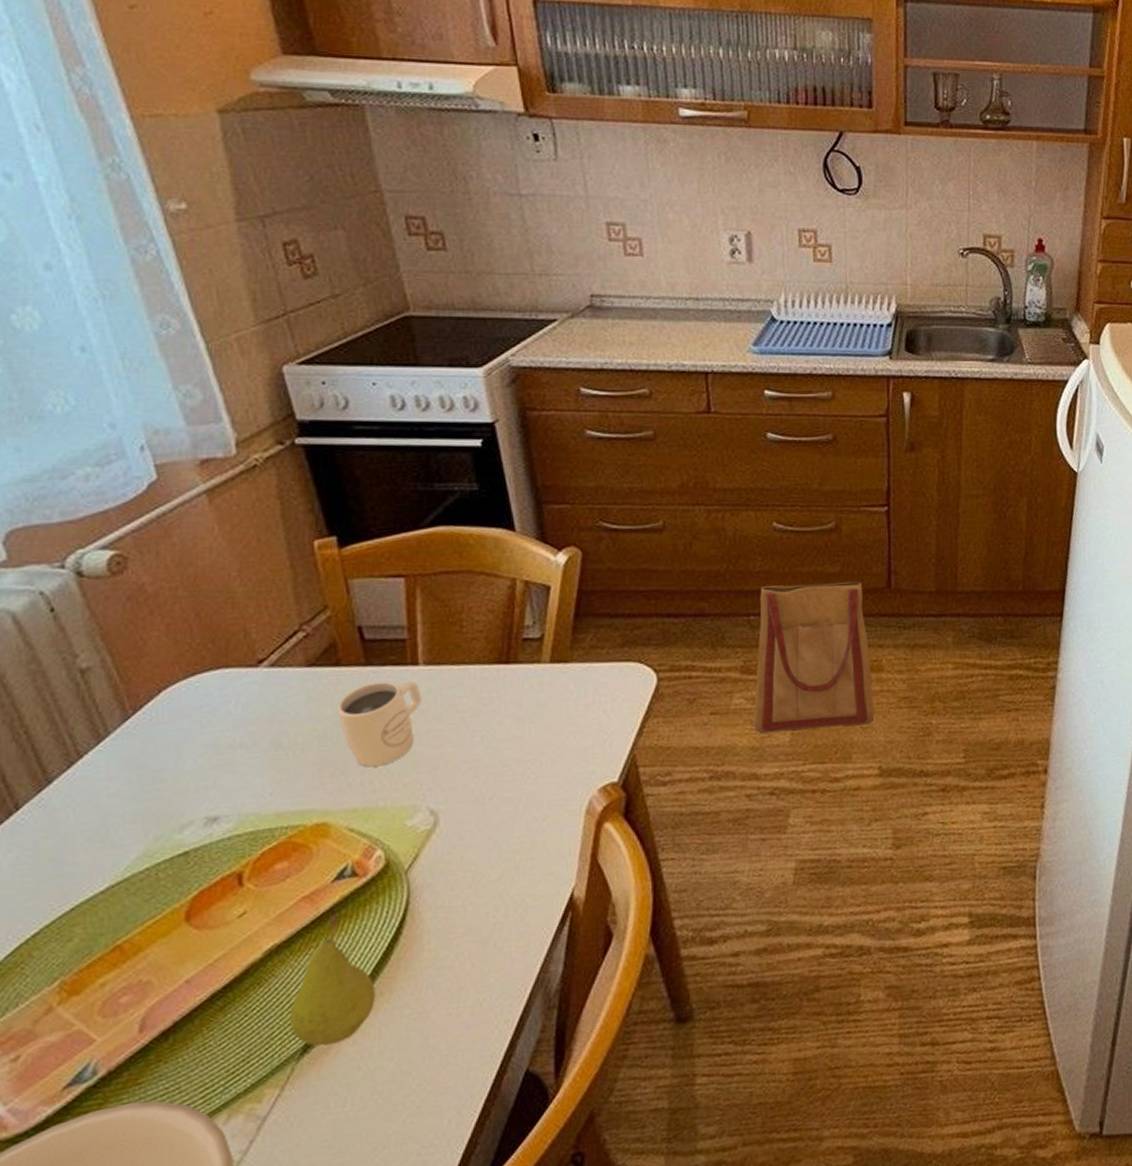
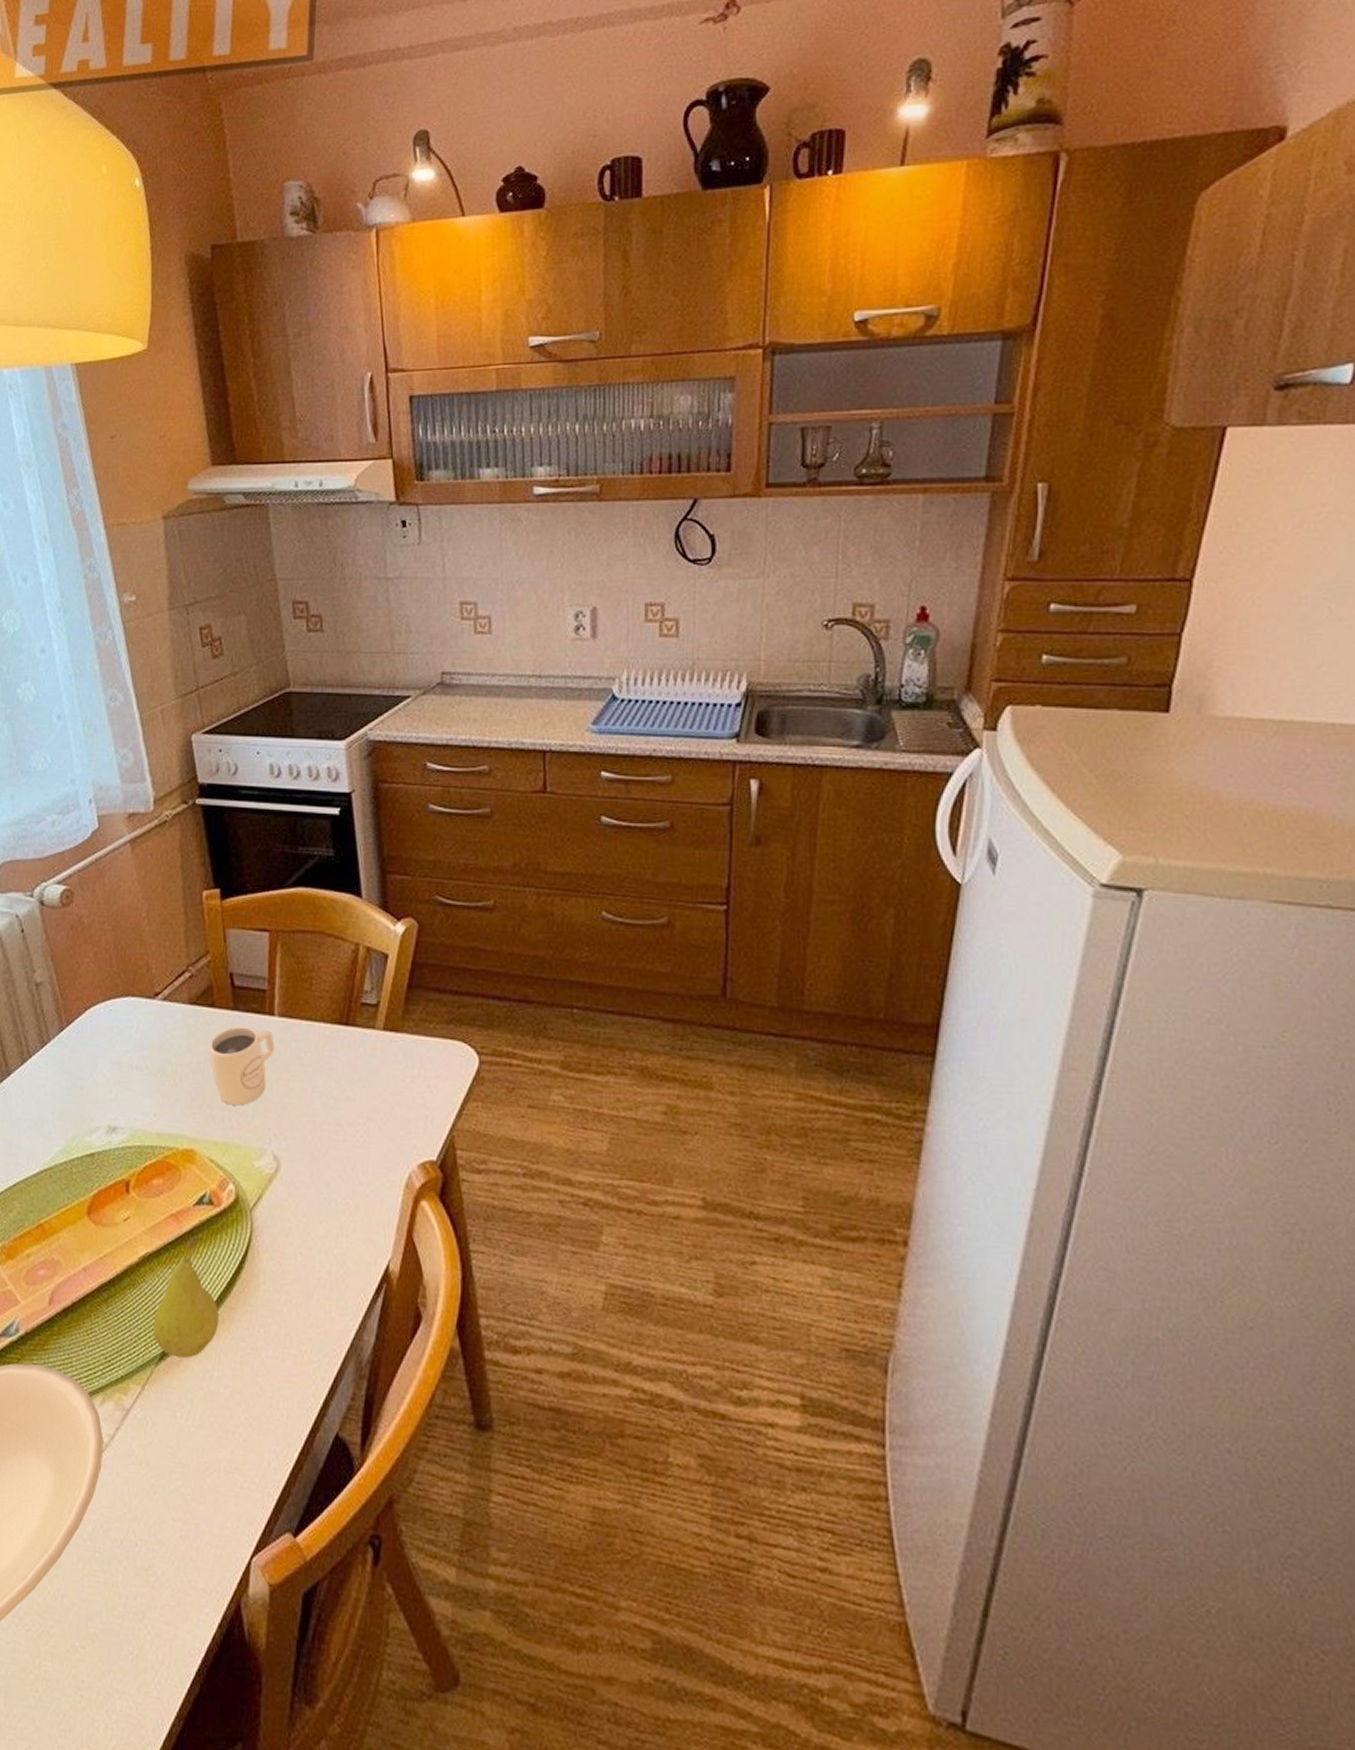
shopping bag: present [752,582,875,734] -> none [570,979,701,1148]

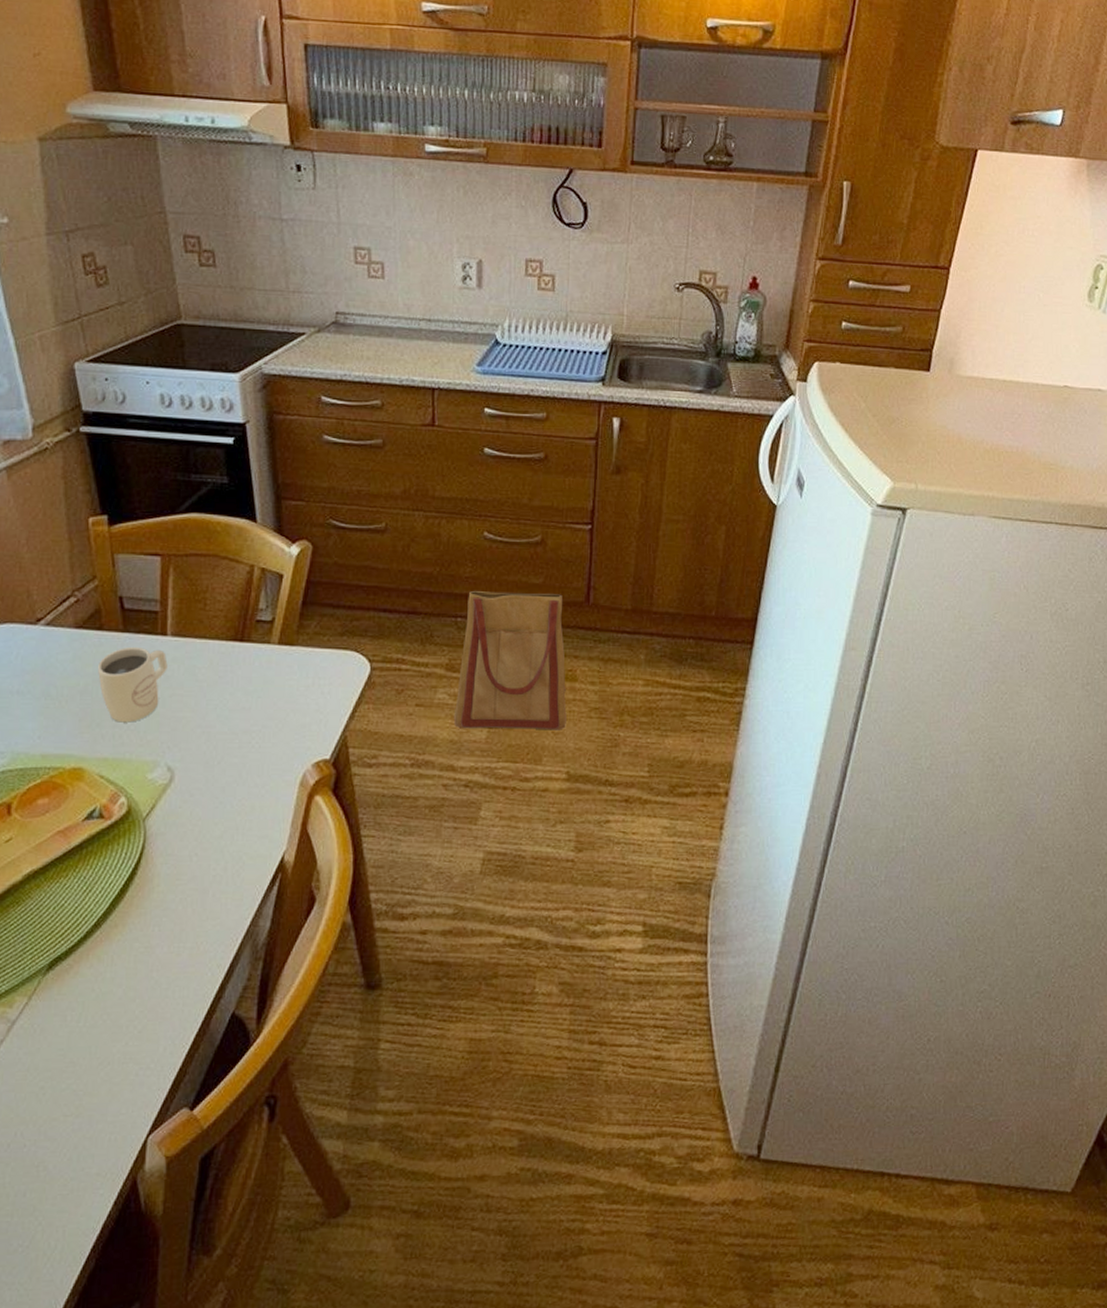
fruit: present [152,1236,220,1358] -> none [39,850,112,965]
shopping bag: none [570,979,701,1148] -> present [453,591,567,730]

